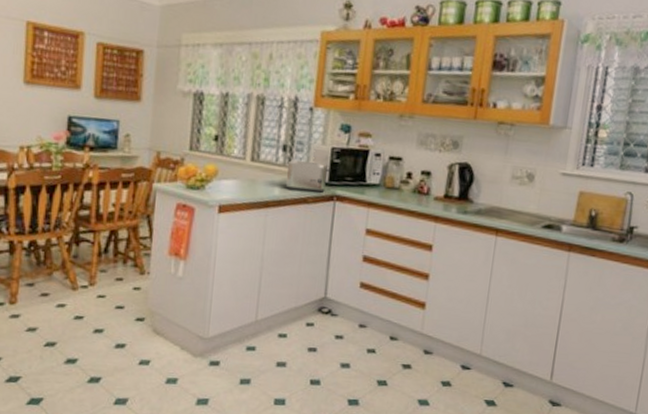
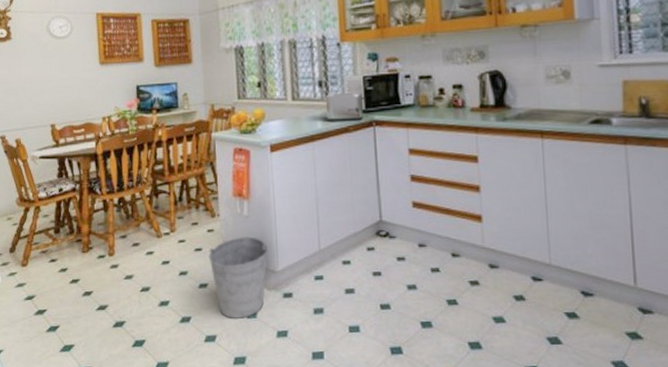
bucket: none [131,299,200,383] -> present [208,237,268,319]

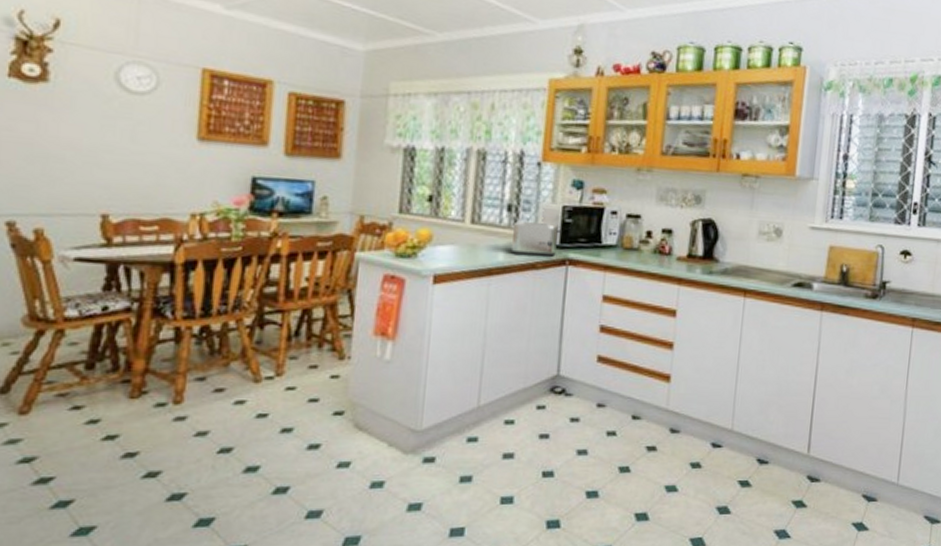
bucket: present [208,237,268,319] -> none [327,386,412,489]

